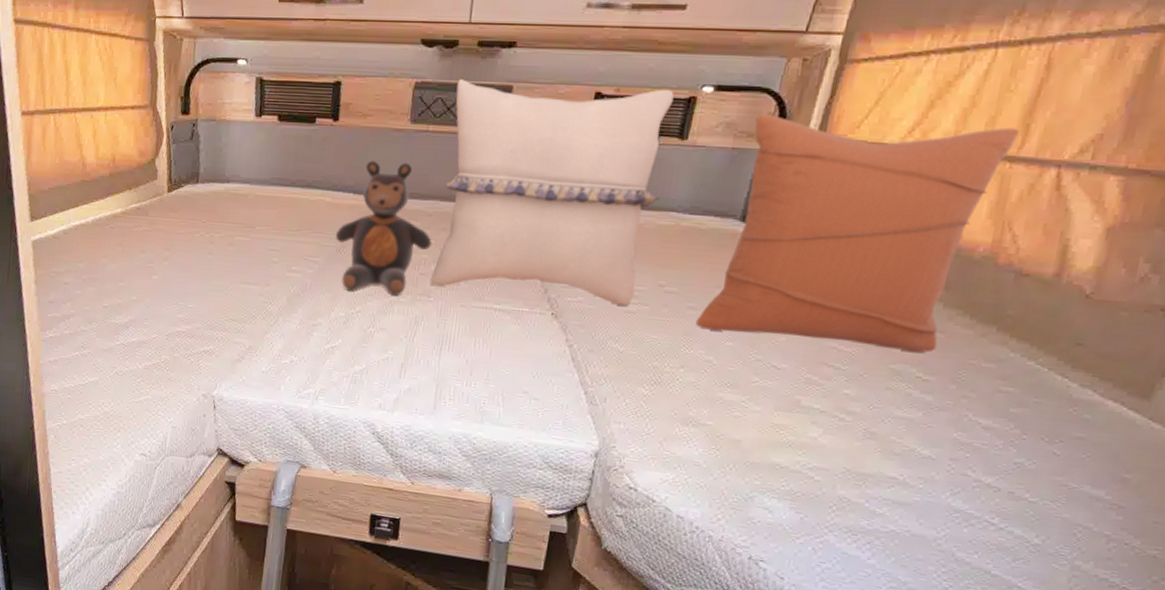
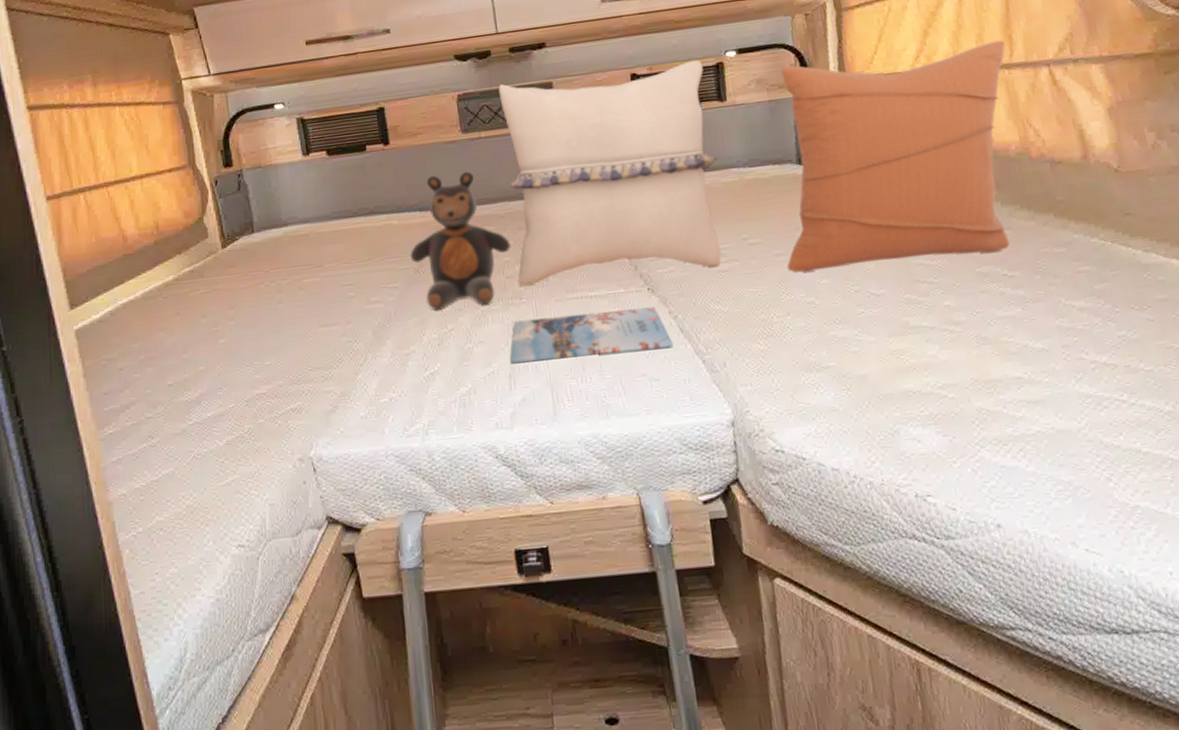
magazine: none [406,317,562,372] -> present [510,307,673,364]

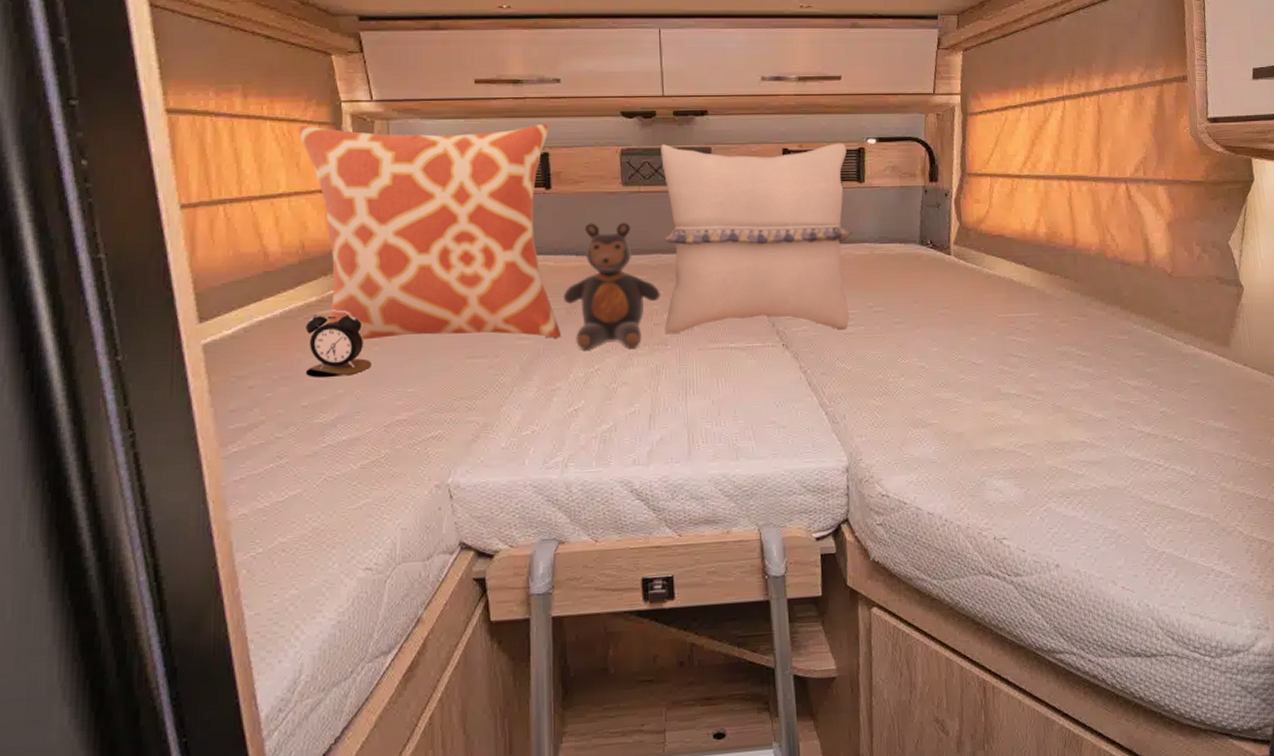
pillow: none [144,77,411,316] -> present [298,124,561,340]
alarm clock: none [166,286,229,357] -> present [305,309,372,379]
magazine: present [510,307,673,364] -> none [652,361,801,405]
pillow: present [781,40,1010,273] -> none [904,156,1095,340]

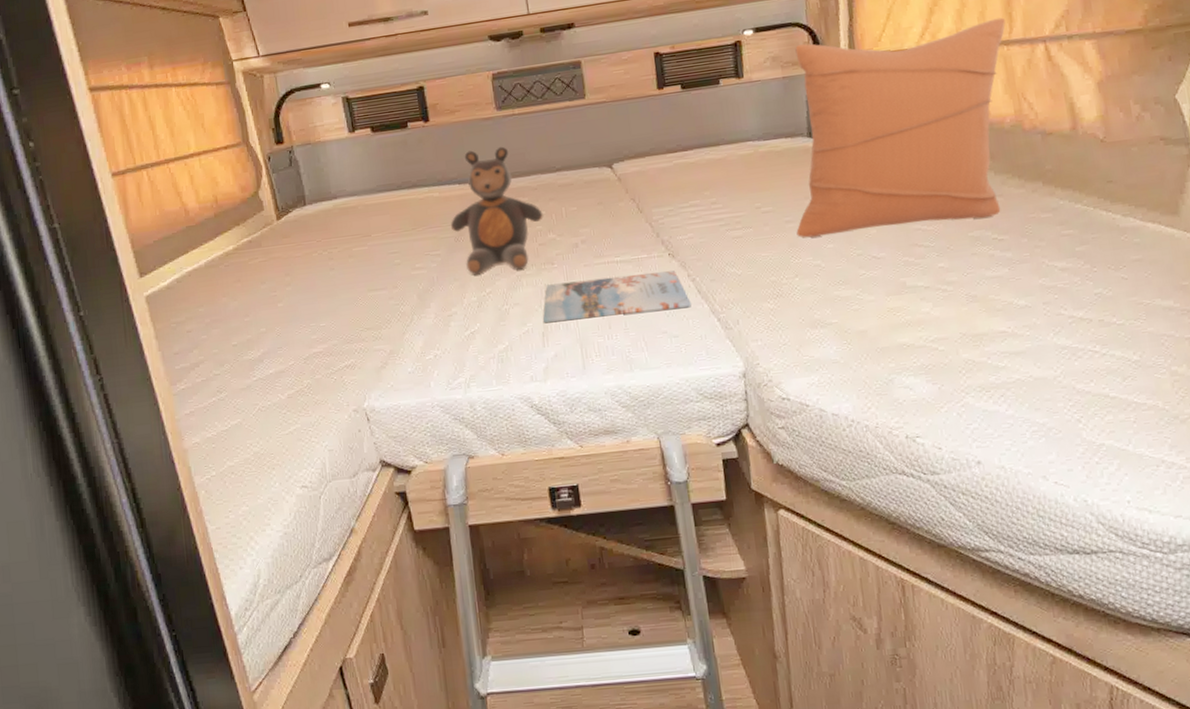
pillow: present [298,124,561,340] -> none [199,57,452,282]
alarm clock: present [305,309,372,379] -> none [227,255,287,320]
magazine: none [652,361,801,405] -> present [543,271,691,323]
pillow: present [661,143,853,333] -> none [530,38,737,253]
pillow: none [904,156,1095,340] -> present [795,17,1006,238]

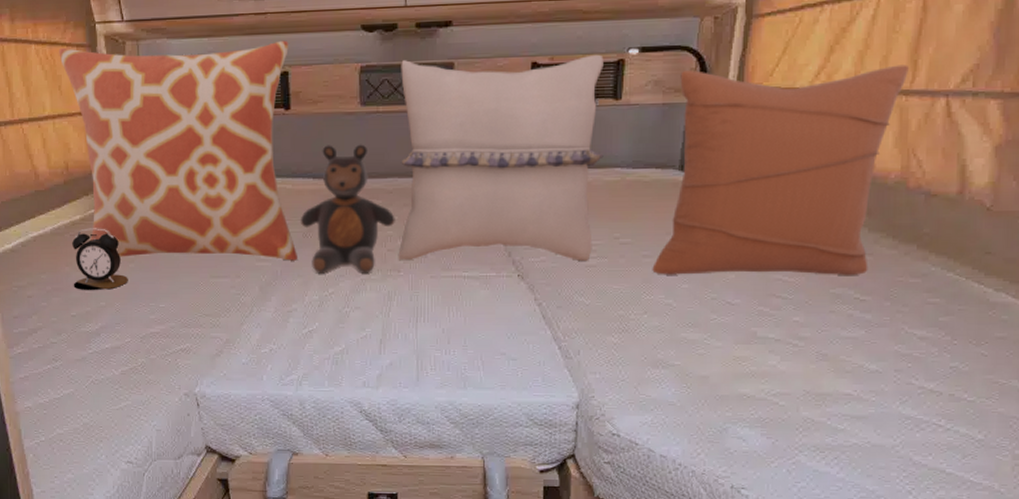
pillow: none [199,57,452,282] -> present [59,40,297,261]
alarm clock: none [227,255,287,320] -> present [72,228,128,291]
pillow: none [530,38,737,253] -> present [398,54,604,262]
magazine: present [543,271,691,323] -> none [383,291,534,331]

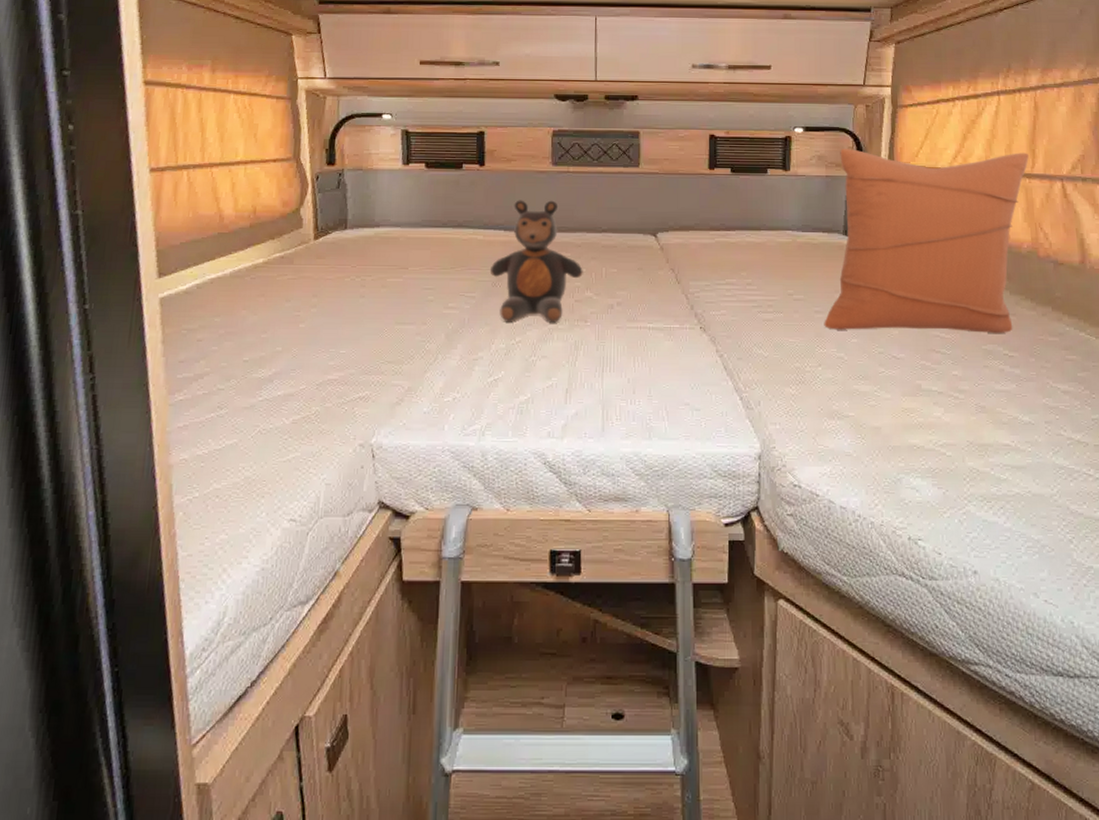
pillow: present [59,40,297,261] -> none [258,98,486,309]
alarm clock: present [72,228,128,291] -> none [248,271,309,336]
pillow: present [398,54,604,262] -> none [585,127,776,316]

